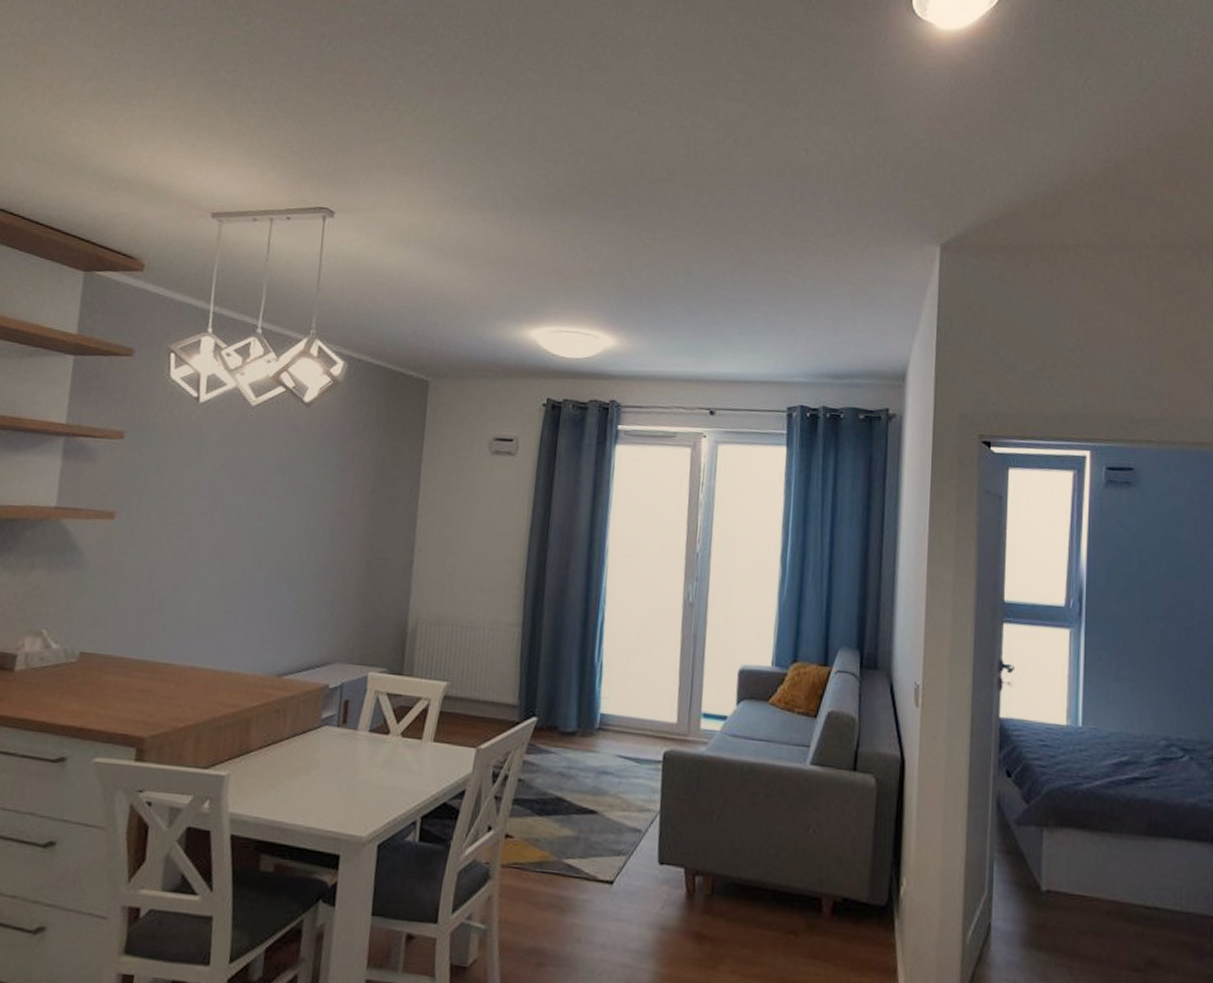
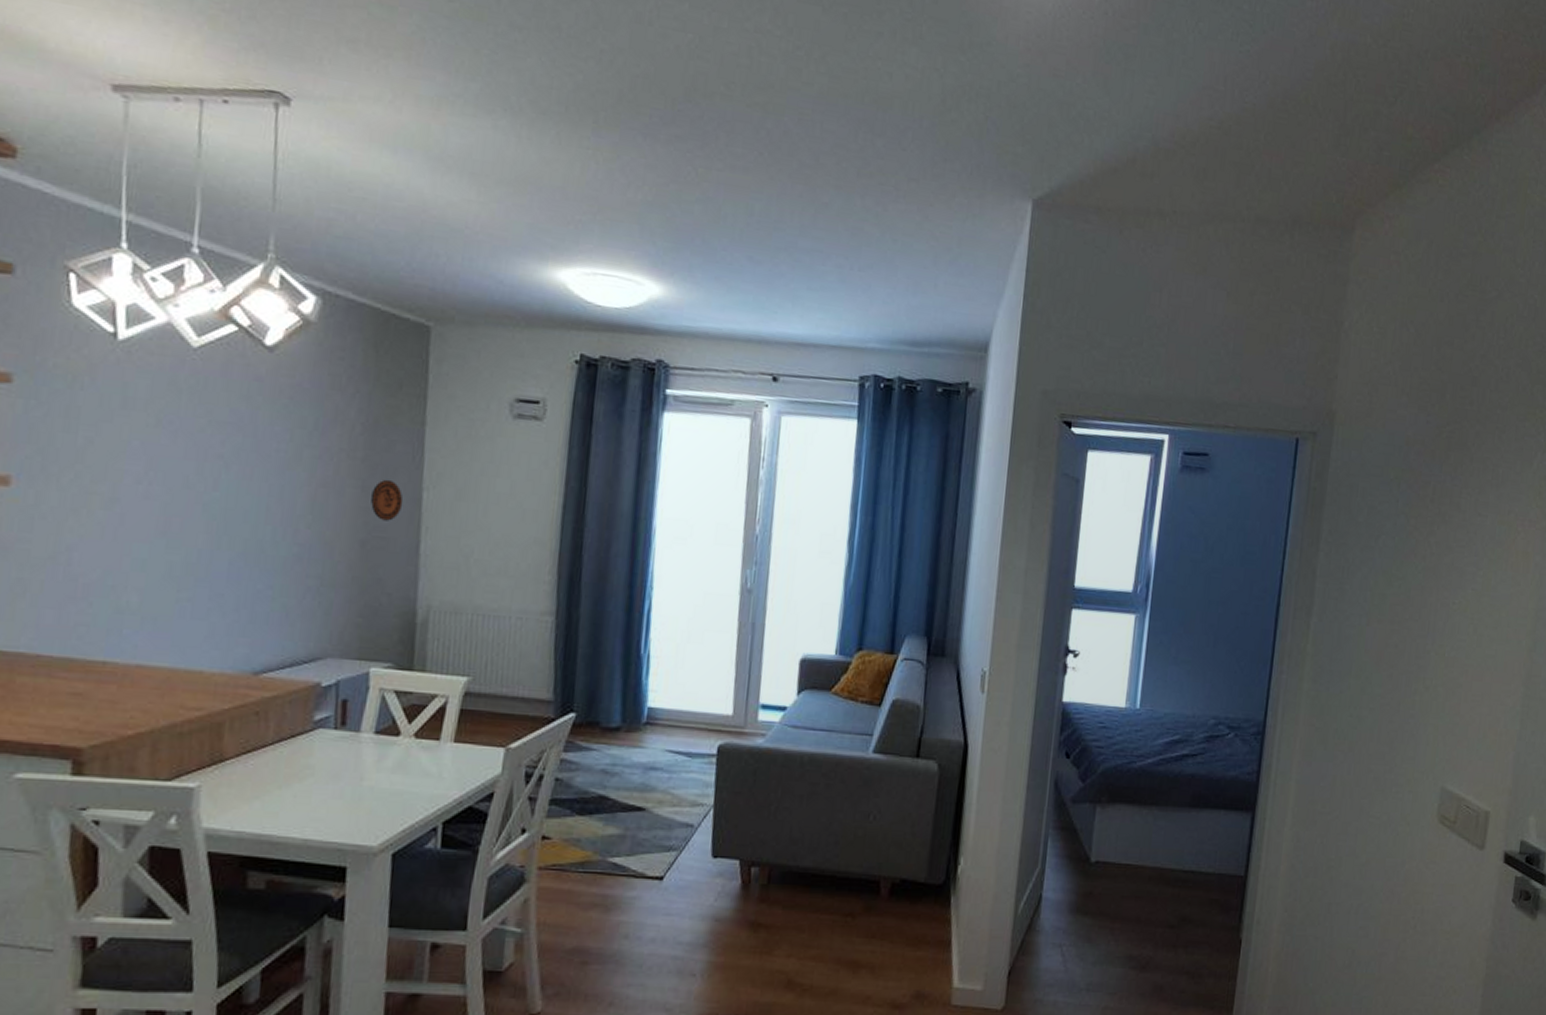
decorative plate: none [376,508,402,544] -> present [371,479,404,521]

